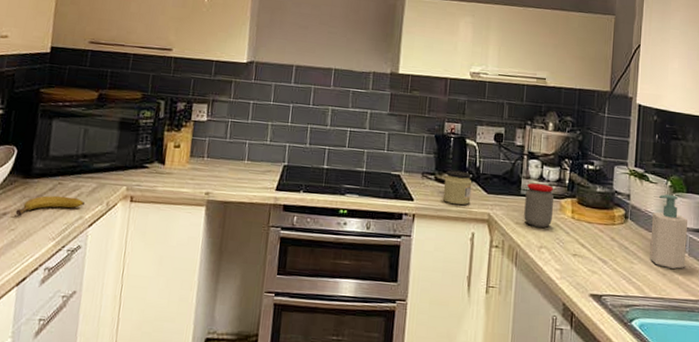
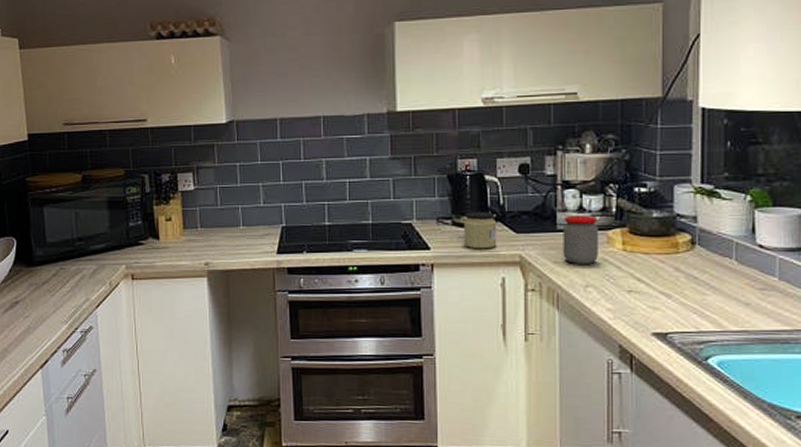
fruit: present [15,195,86,216] -> none [26,280,89,303]
soap bottle: present [650,194,688,269] -> none [727,210,777,296]

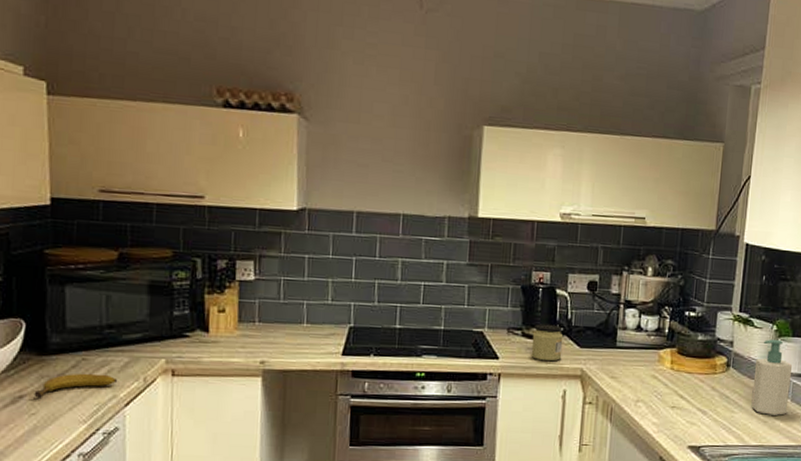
fruit: none [26,280,89,303] -> present [34,373,118,398]
jar: present [563,215,598,264] -> none [619,333,652,380]
soap bottle: none [727,210,777,296] -> present [751,339,793,416]

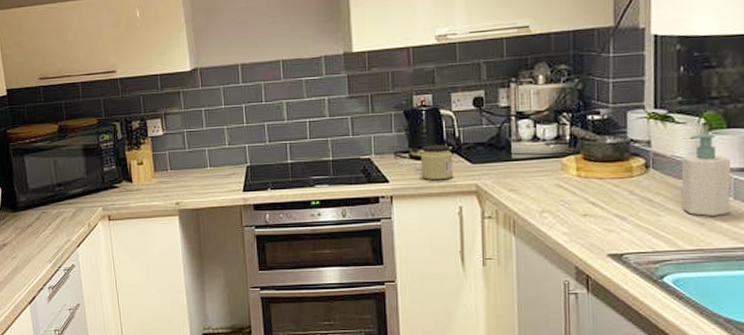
fruit: present [34,373,118,398] -> none [13,223,70,245]

